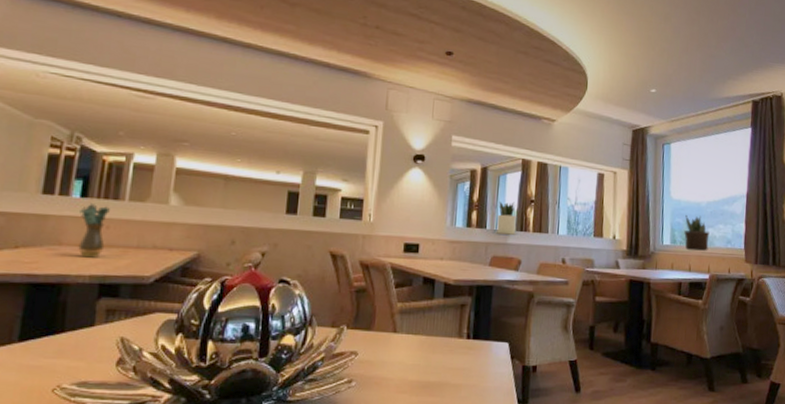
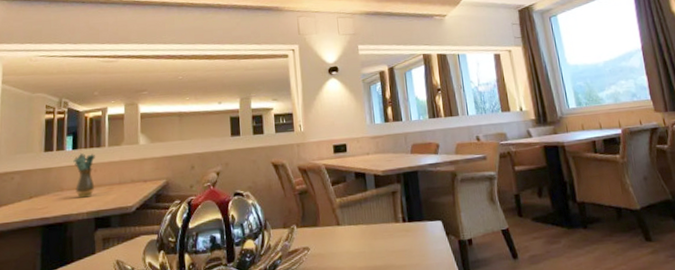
planter: present [495,202,518,236] -> none [409,93,431,125]
planter: present [684,215,710,252] -> none [585,75,615,110]

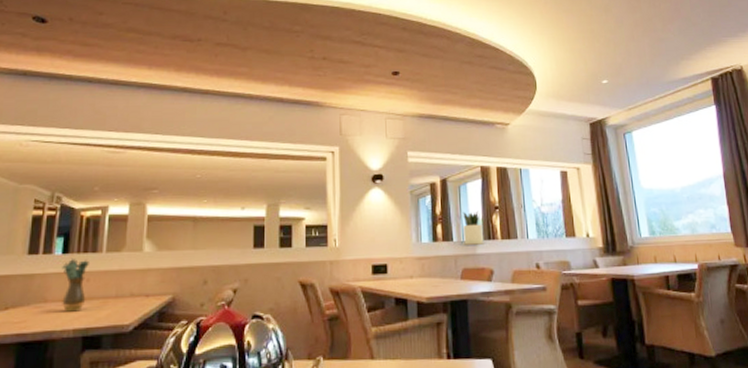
planter: none [409,93,431,125] -> present [463,210,486,246]

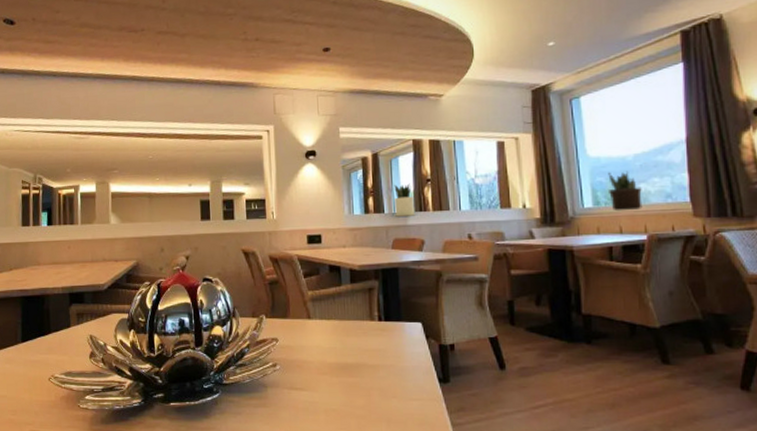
vase: present [62,258,89,312] -> none [48,229,69,273]
planter: none [660,202,692,241] -> present [608,171,643,212]

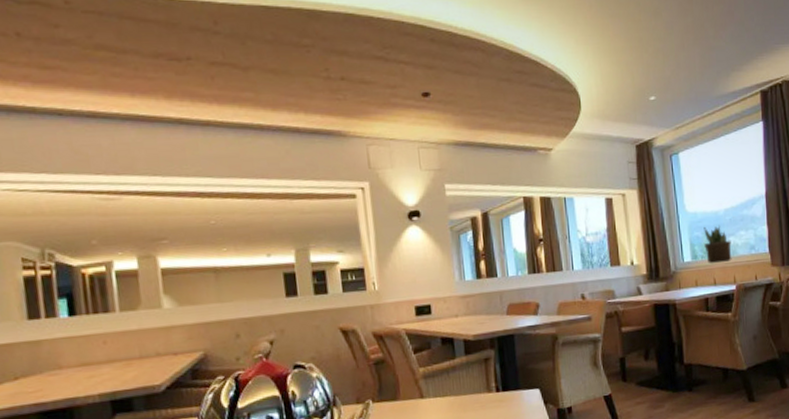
planter: present [394,183,417,218] -> none [506,244,531,282]

